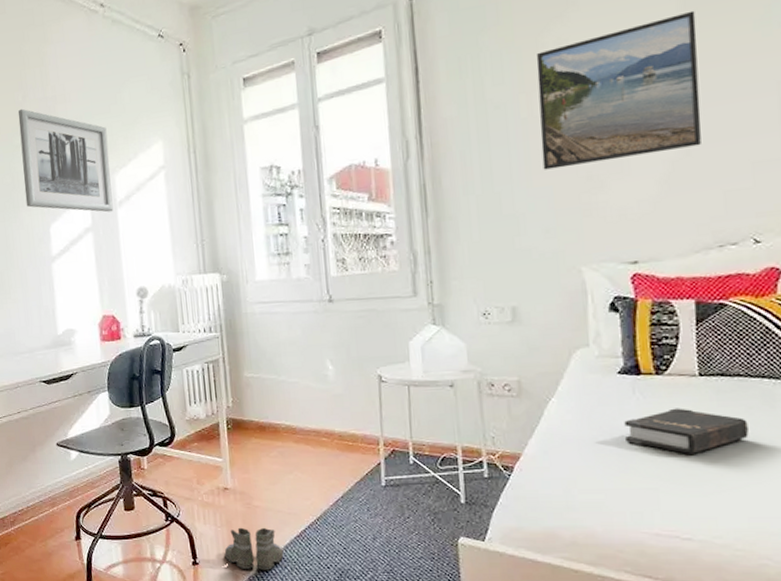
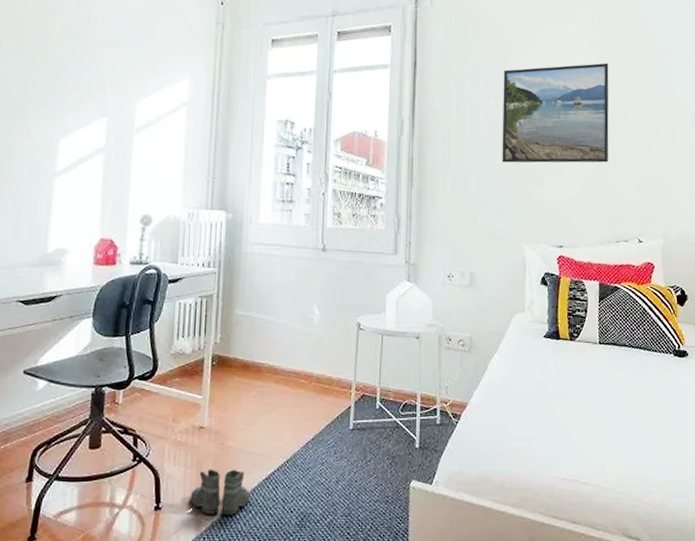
wall art: present [18,108,113,213] -> none [37,21,136,137]
hardback book: present [624,408,749,454] -> none [546,369,629,409]

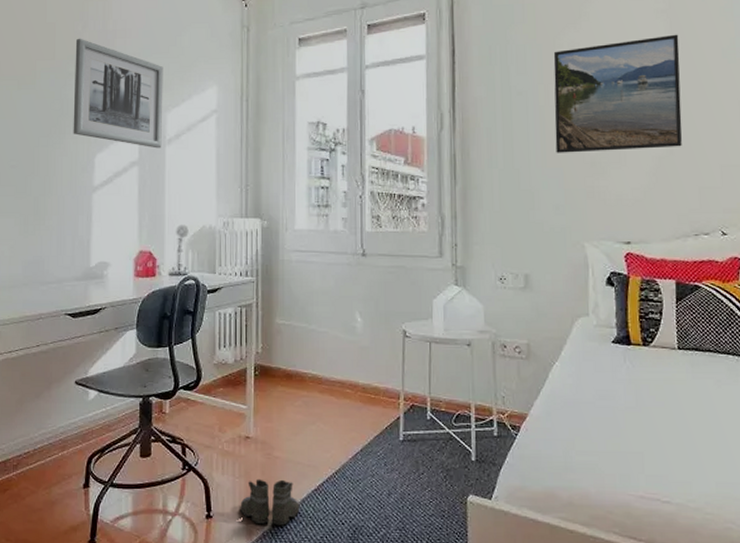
wall art: none [37,21,136,137] -> present [73,38,163,149]

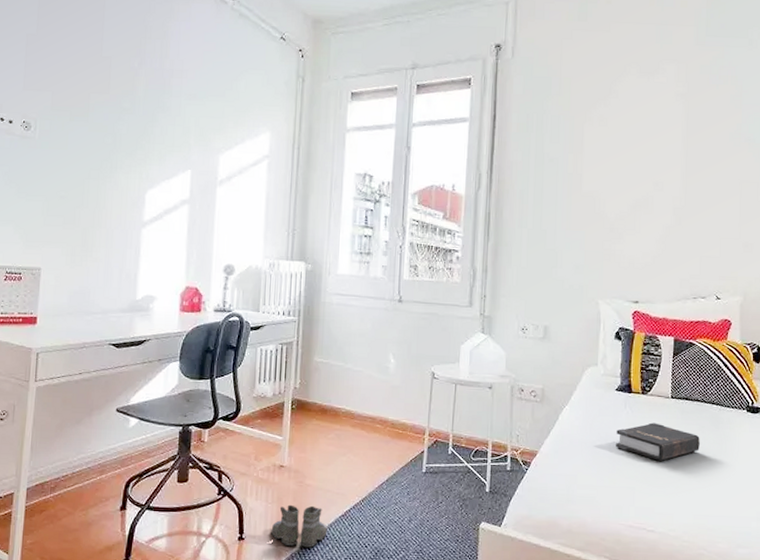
wall art: present [73,38,163,149] -> none [124,74,218,189]
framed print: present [553,34,682,153] -> none [580,116,694,219]
hardback book: none [616,377,717,421] -> present [616,422,700,461]

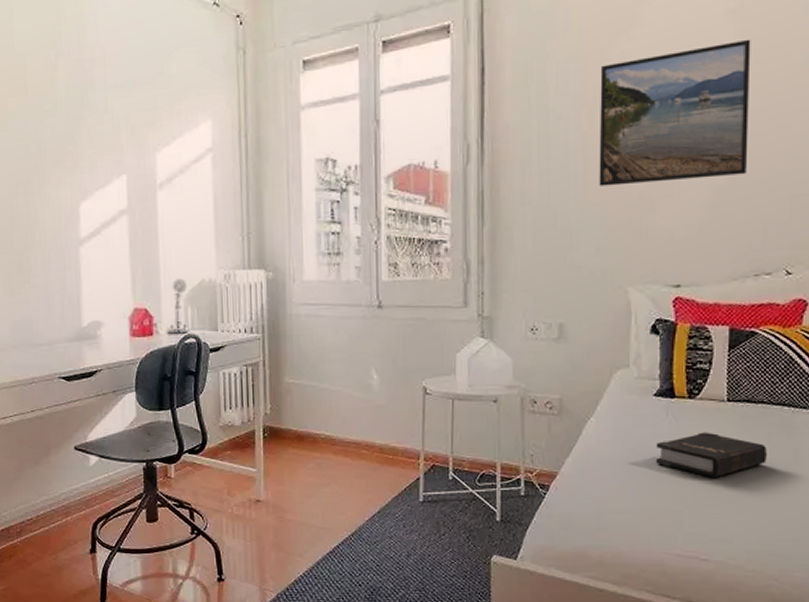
boots: present [271,504,328,548] -> none [252,542,317,588]
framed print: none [580,116,694,219] -> present [599,39,751,186]

